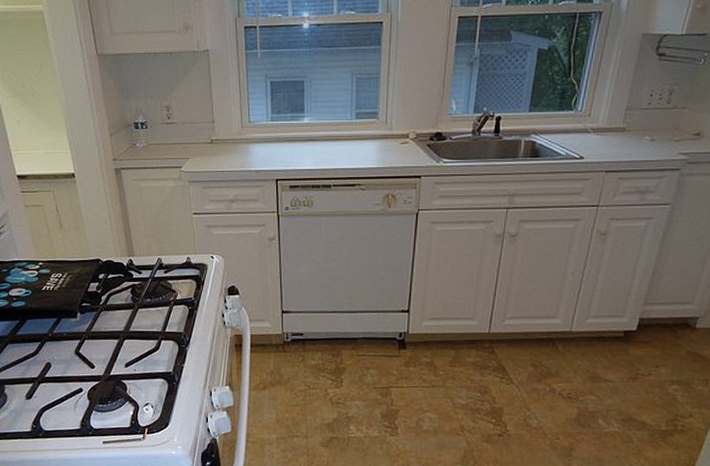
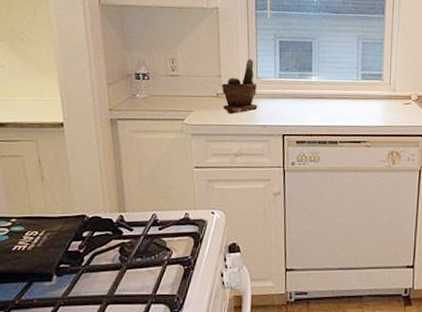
potted plant: none [215,103,251,161] -> present [221,59,258,115]

